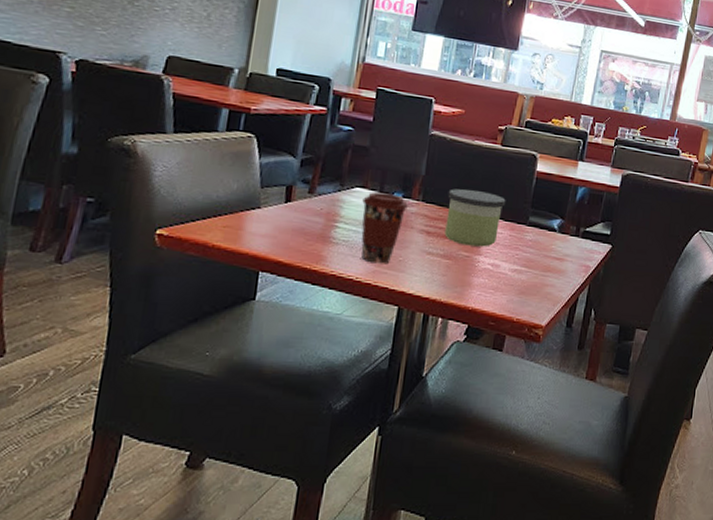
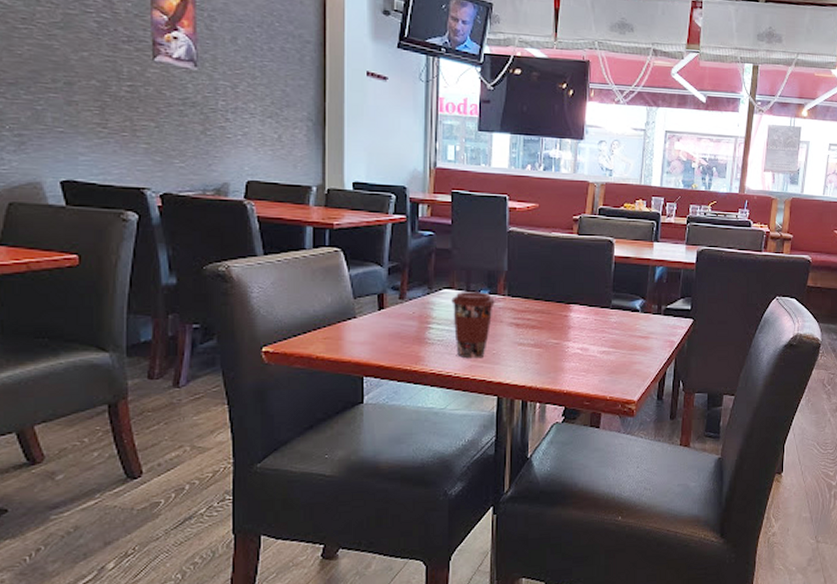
candle: present [444,189,506,247] -> none [532,281,588,333]

